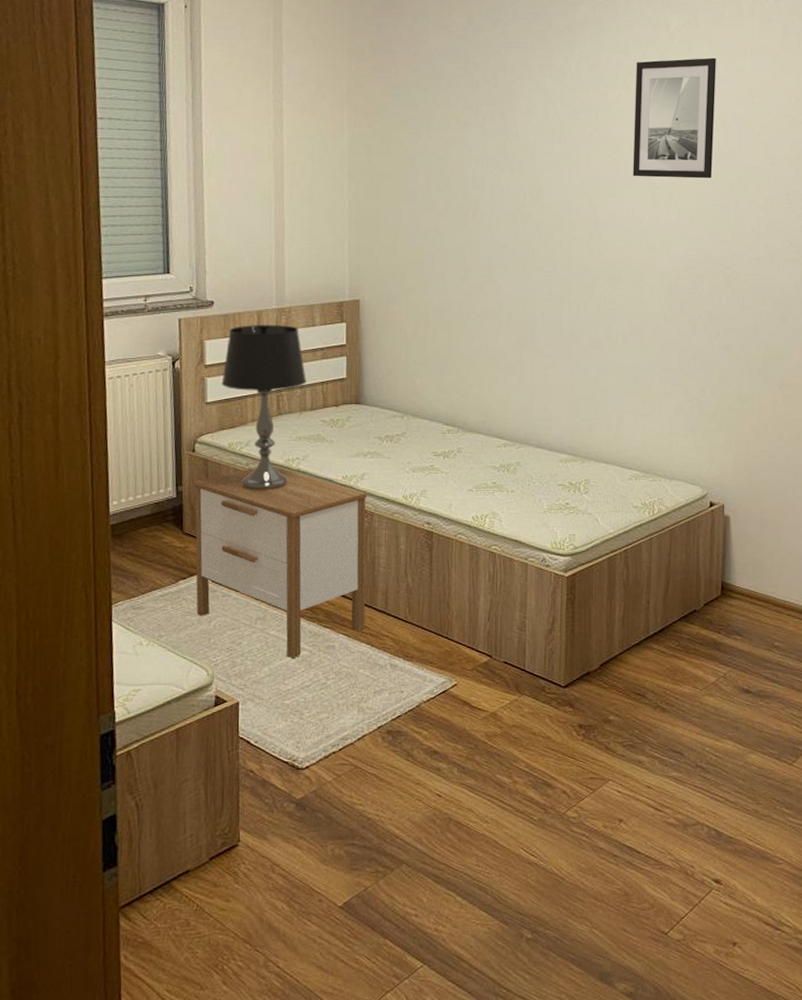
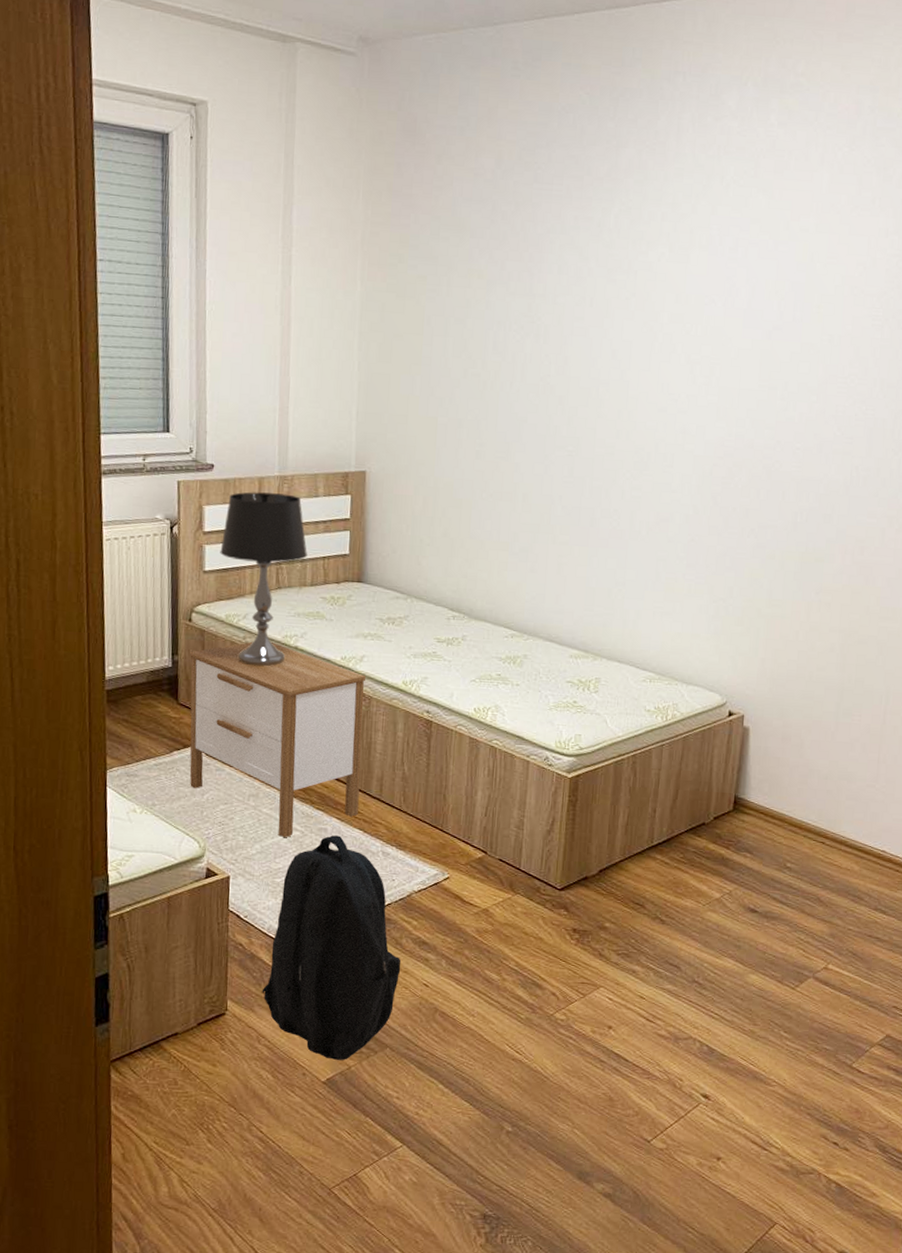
backpack: none [274,652,414,882] -> present [261,835,402,1060]
wall art: present [633,57,716,179] -> none [670,214,776,356]

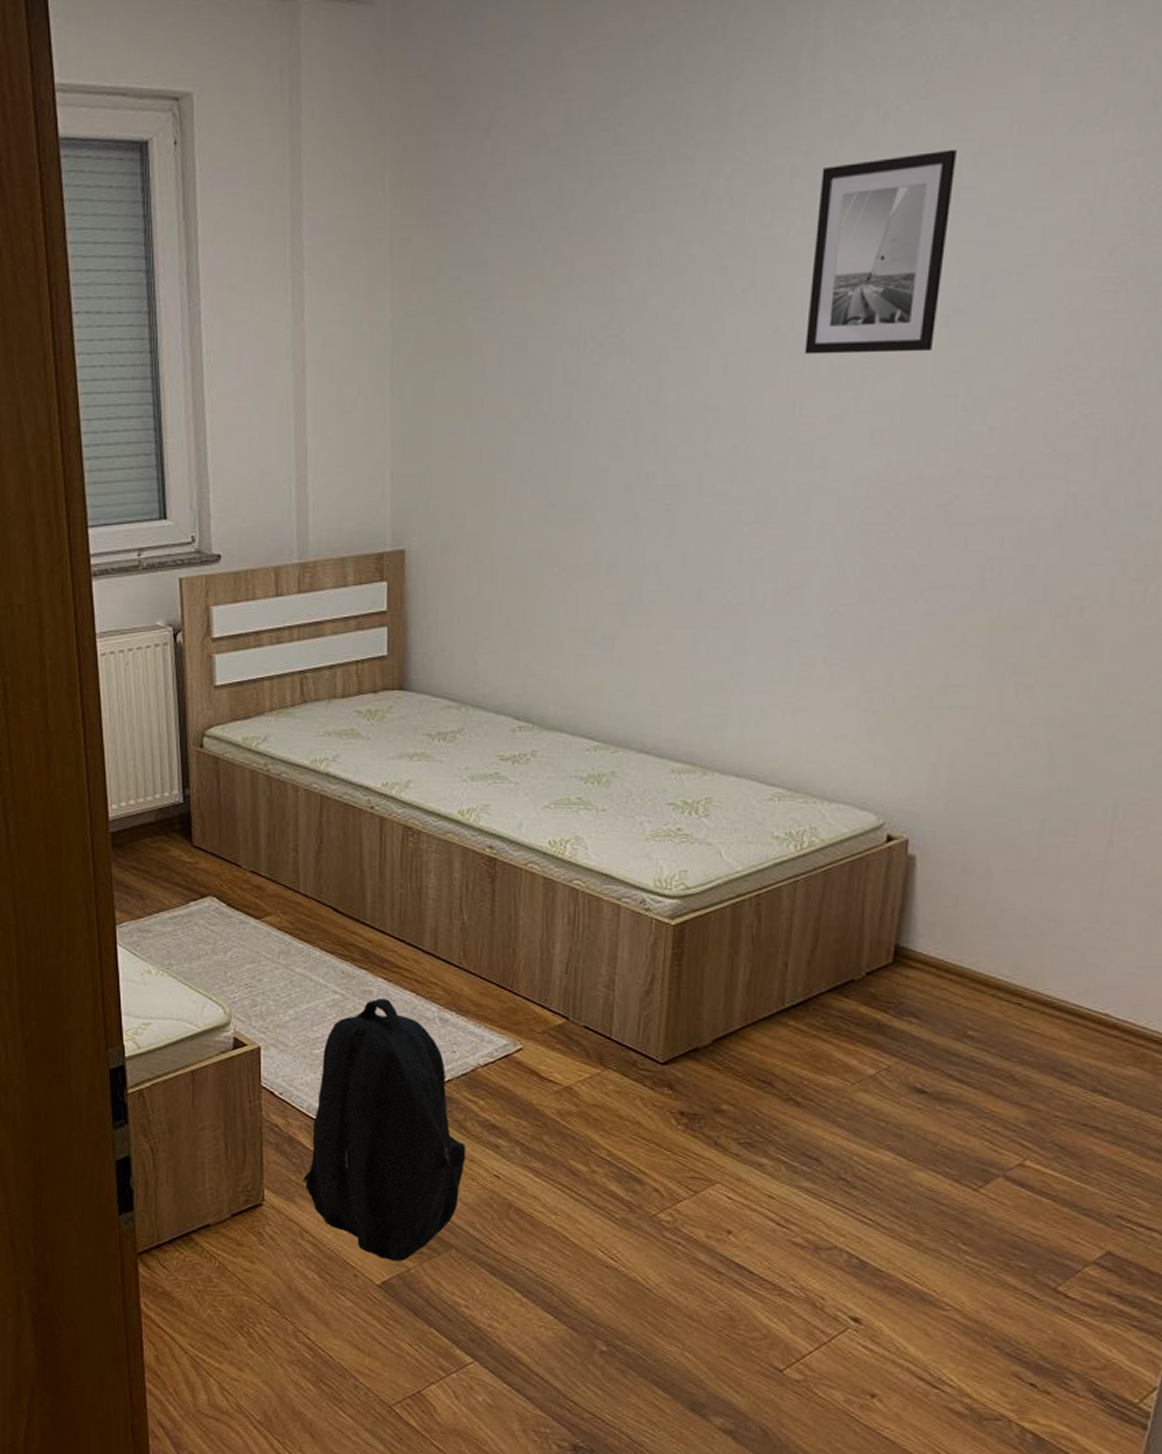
nightstand: present [190,641,365,837] -> none [203,768,412,1001]
table lamp: present [220,491,308,667] -> none [232,585,338,799]
wall art: none [670,214,776,356] -> present [804,149,957,355]

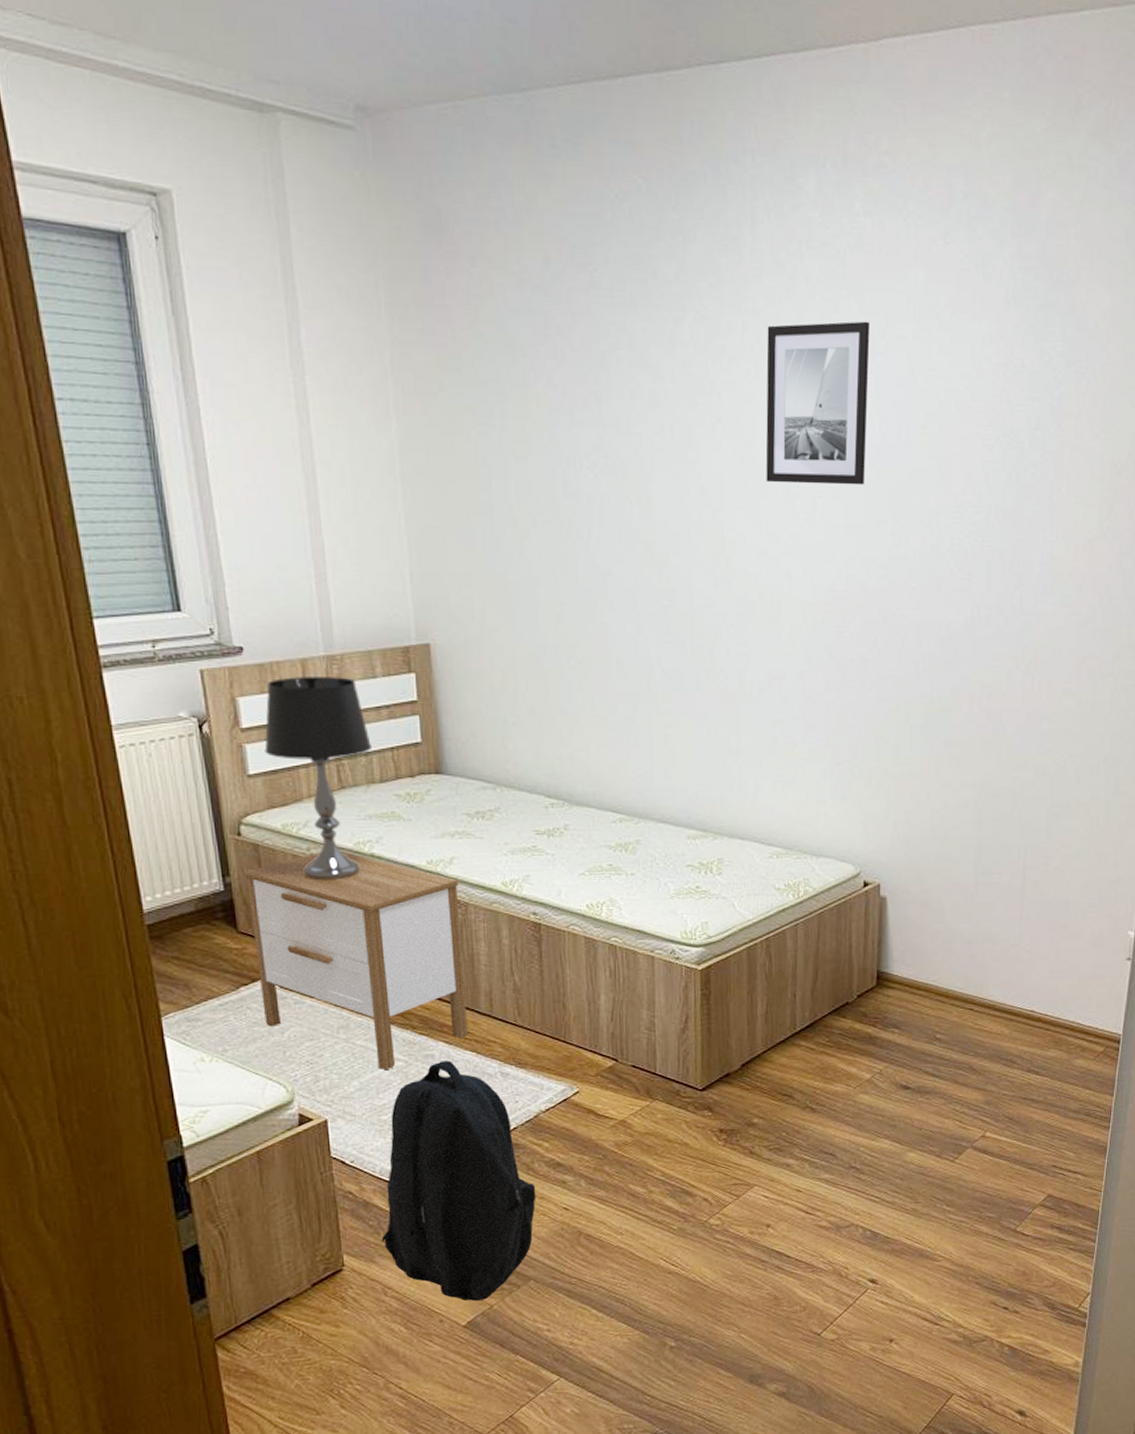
nightstand: none [203,768,412,1001] -> present [244,852,468,1069]
table lamp: none [232,585,338,799] -> present [264,677,373,881]

